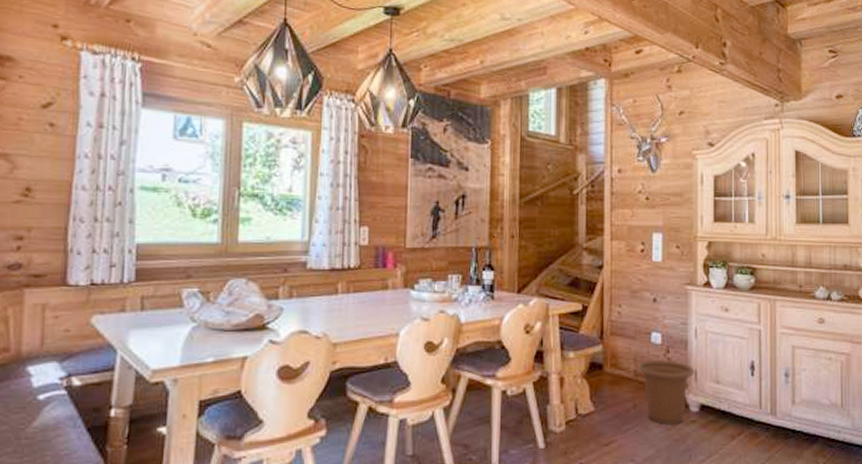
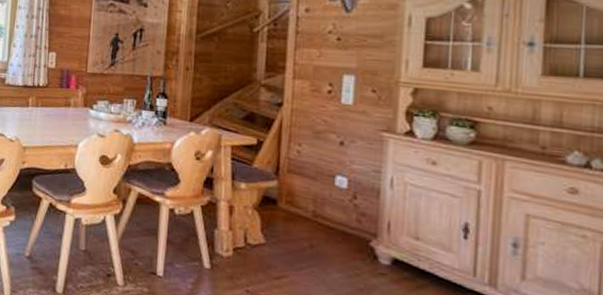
basket: present [638,360,694,425] -> none [317,203,387,274]

